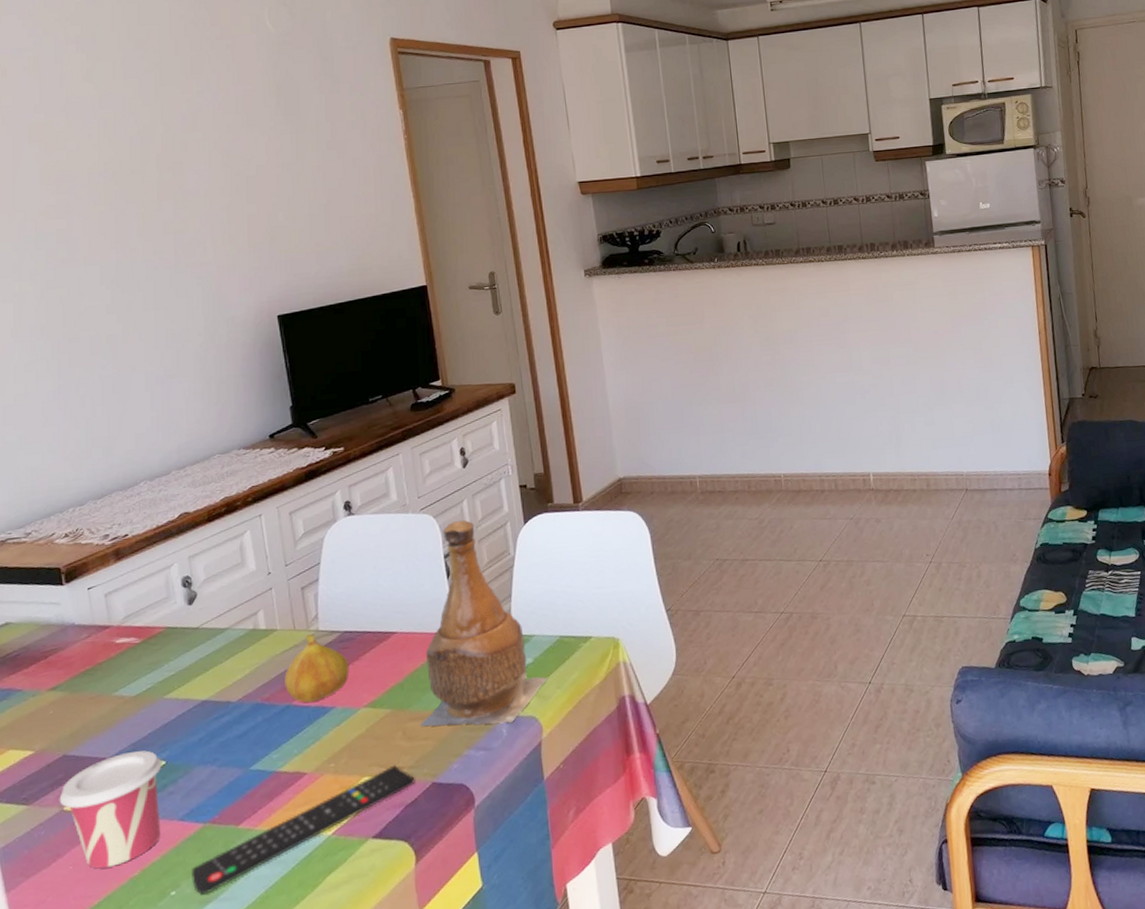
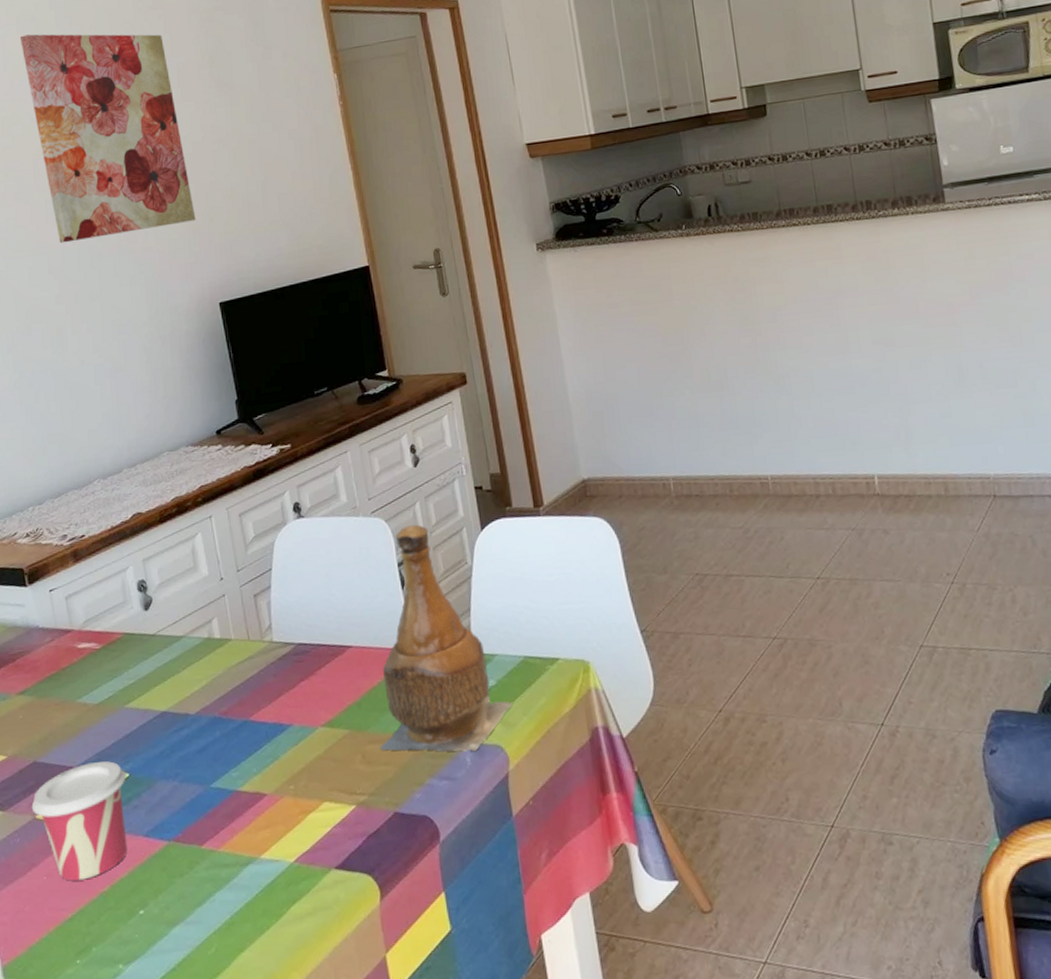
wall art: none [80,54,257,255] -> present [20,34,196,244]
remote control: present [190,765,415,895] -> none [157,791,377,916]
fruit: present [284,633,350,703] -> none [241,644,305,719]

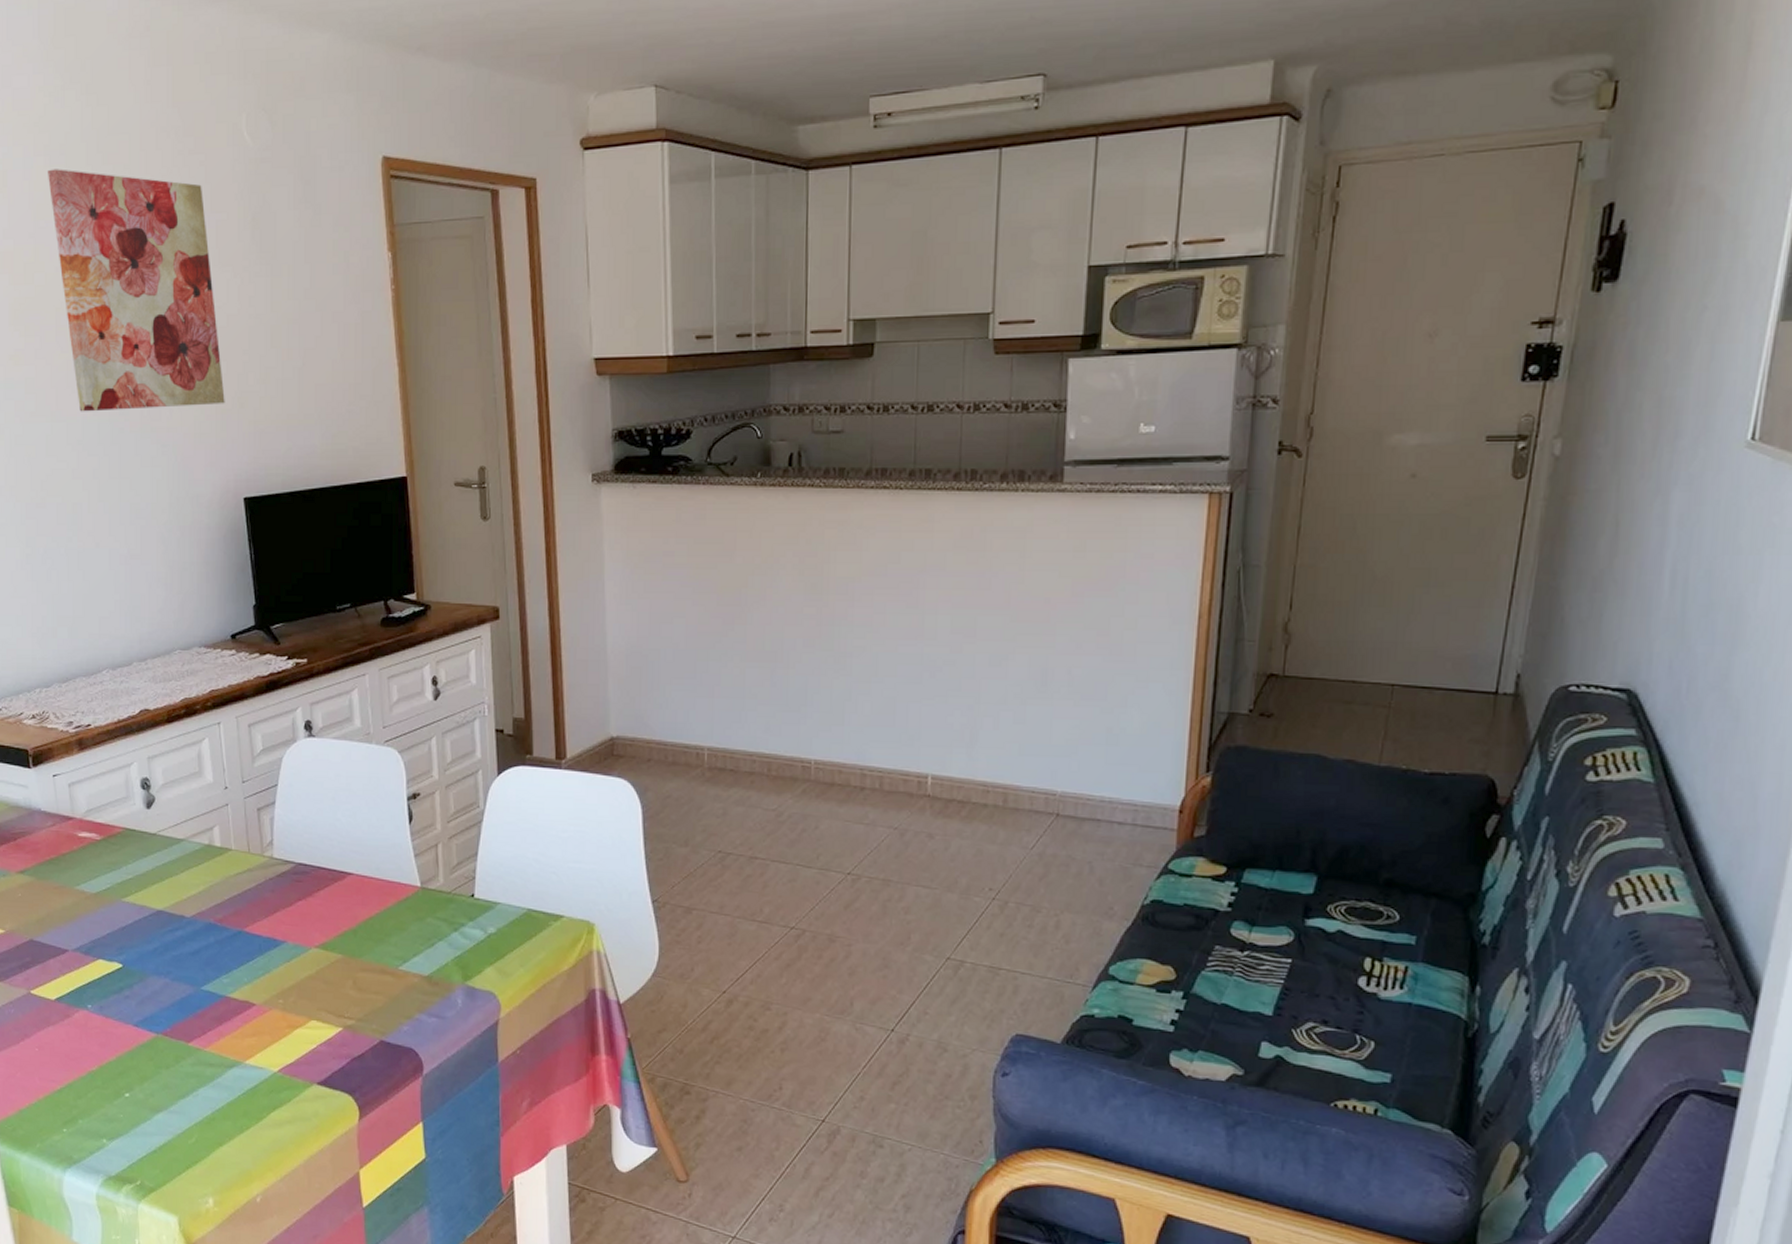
cup: present [31,761,128,881] -> none [26,949,119,1057]
bottle: present [380,524,513,752] -> none [372,759,510,994]

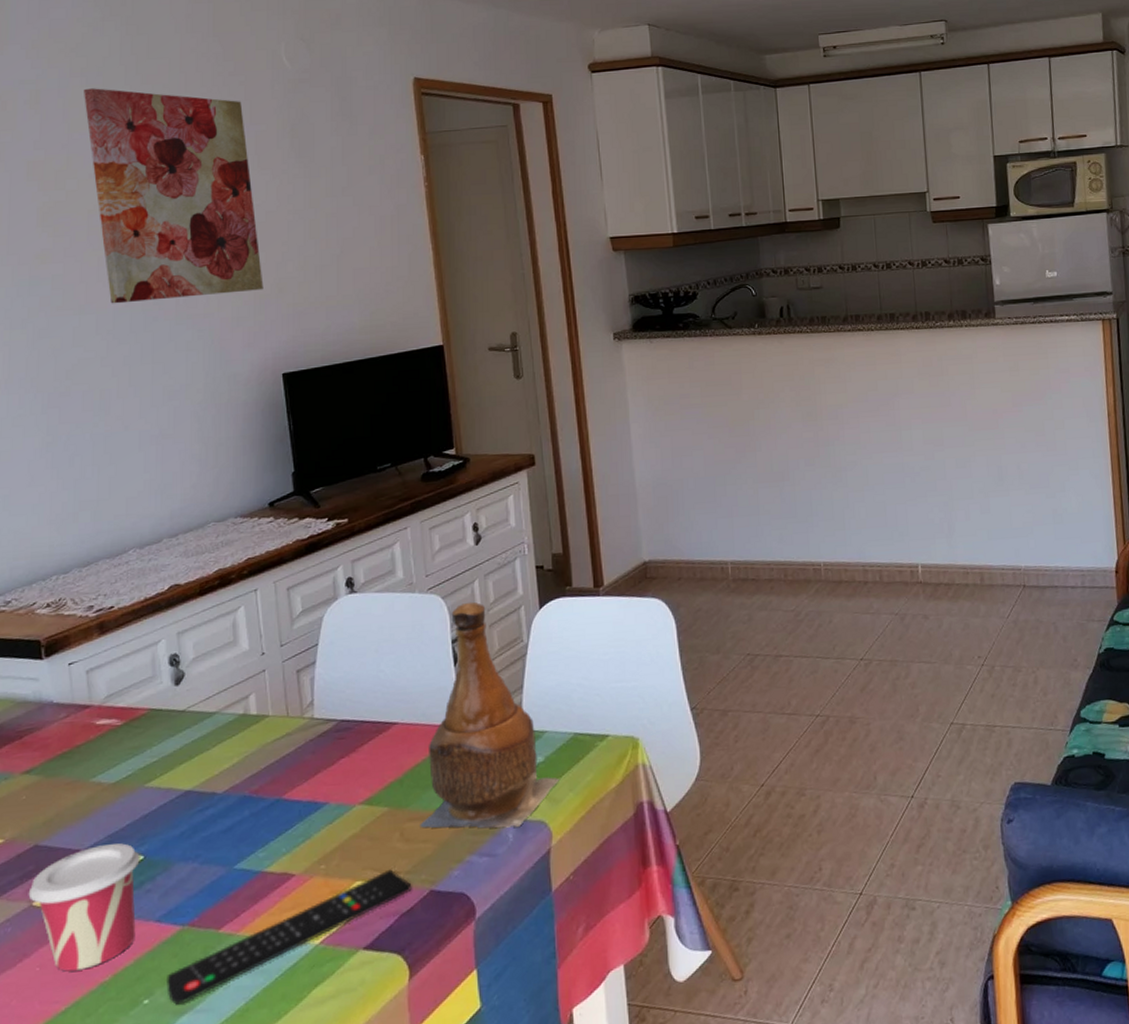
cup: none [26,949,119,1057] -> present [28,843,140,972]
remote control: none [143,1014,363,1103] -> present [165,869,412,1005]
bottle: none [372,759,510,994] -> present [420,601,559,829]

